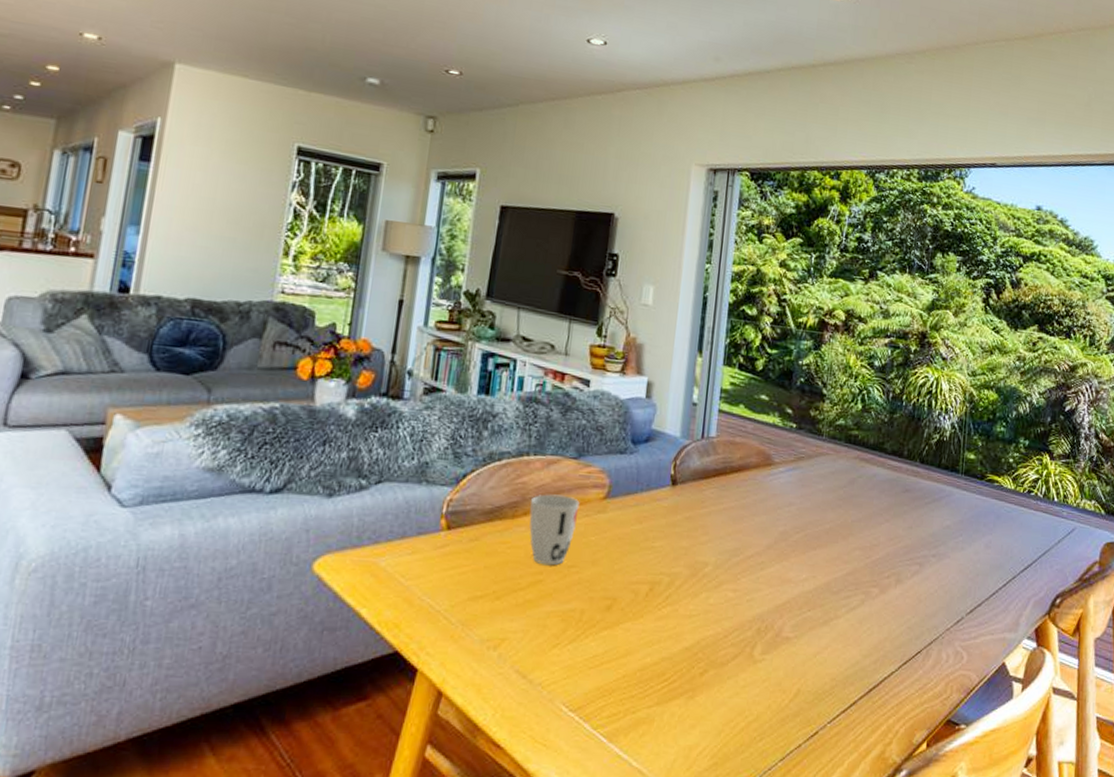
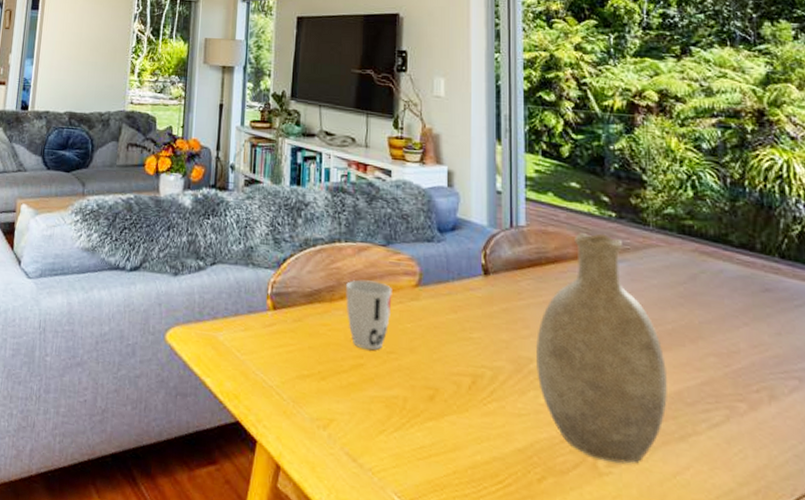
decorative vase: none [710,443,821,650] -> present [535,233,668,464]

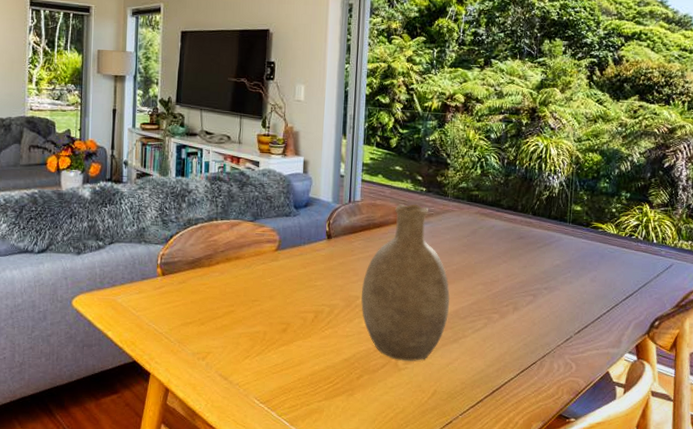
cup: present [346,279,393,351] -> none [221,248,258,300]

